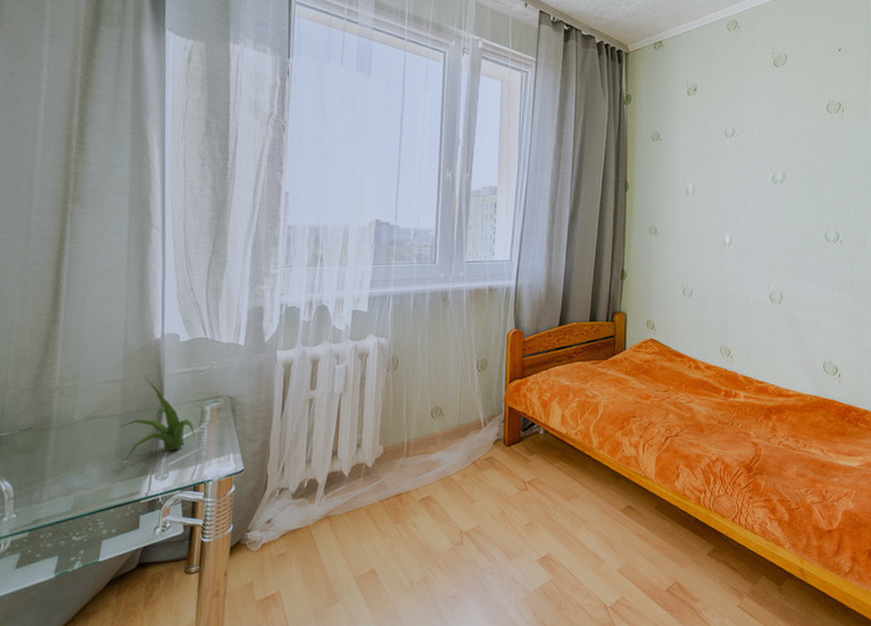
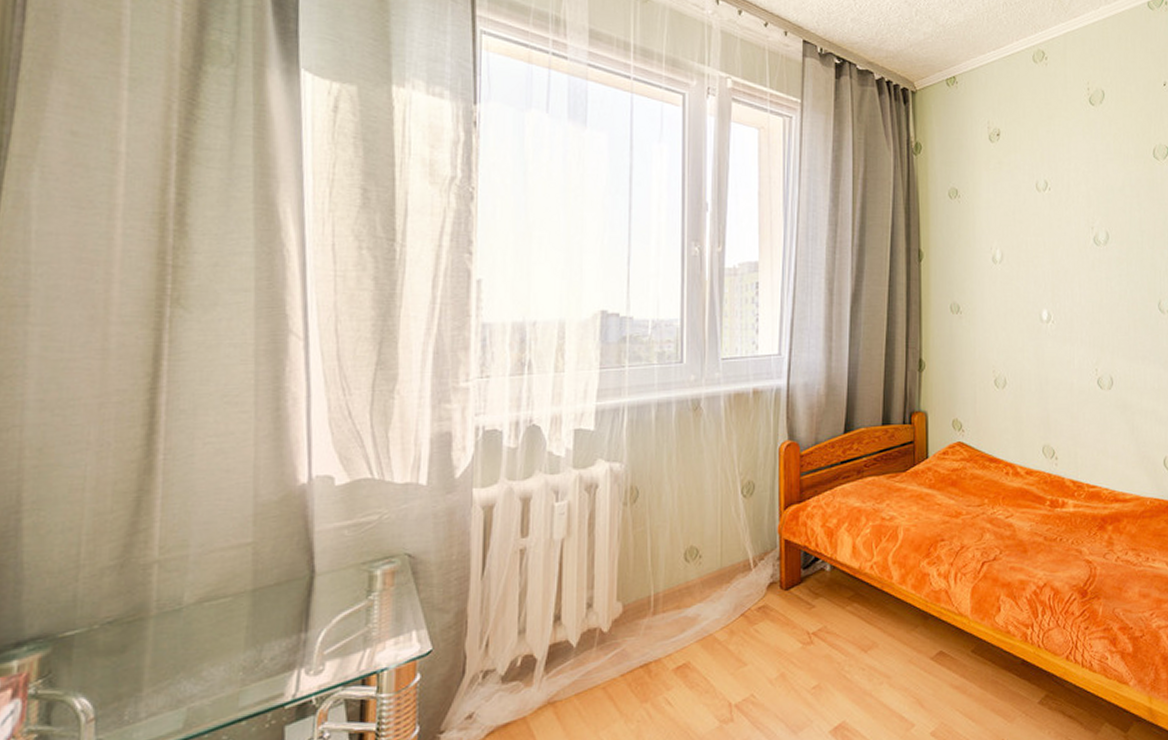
plant: present [121,378,196,461] -> none [252,538,362,653]

